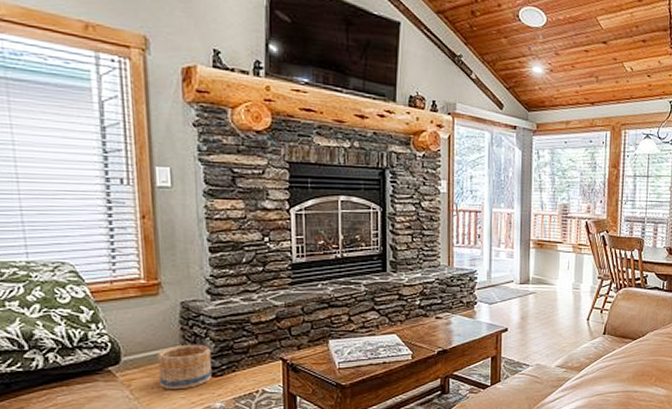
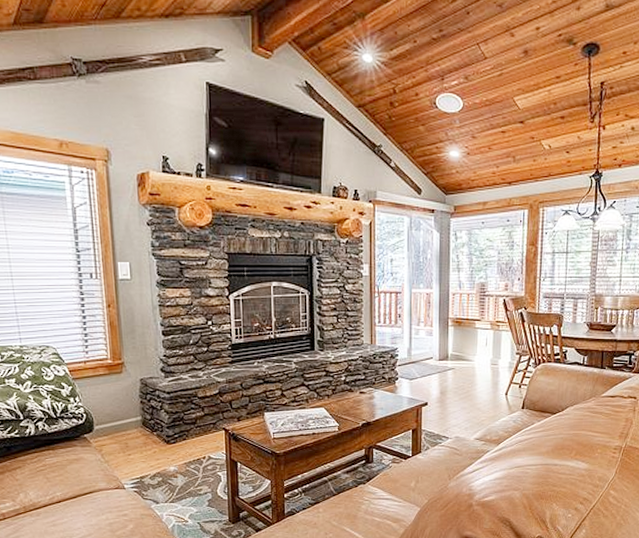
basket: present [157,344,212,390] -> none [122,415,166,455]

